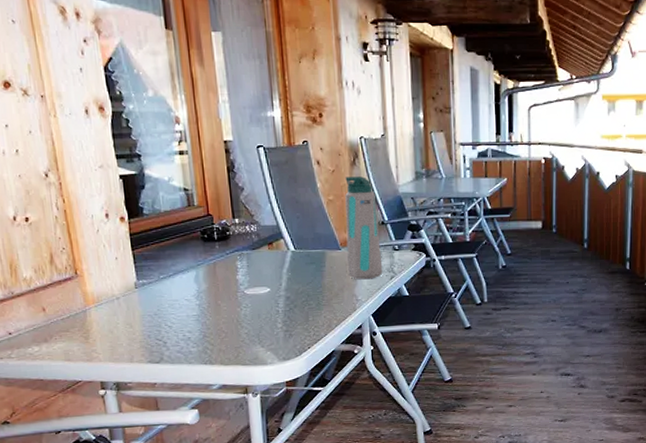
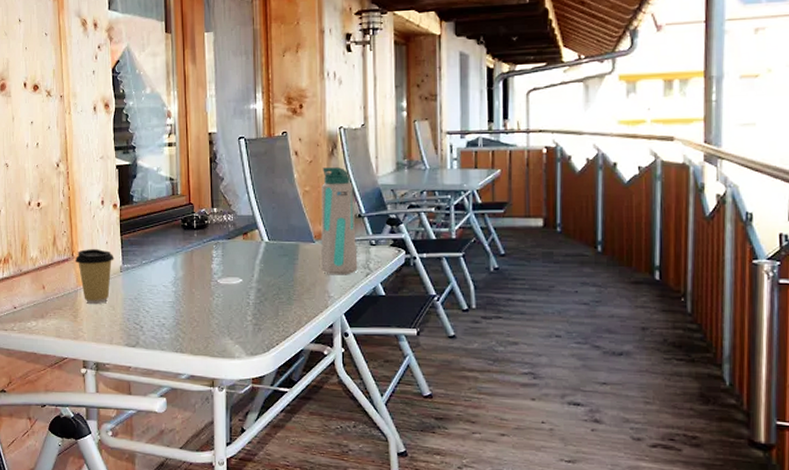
coffee cup: none [79,265,127,324] -> present [74,248,114,305]

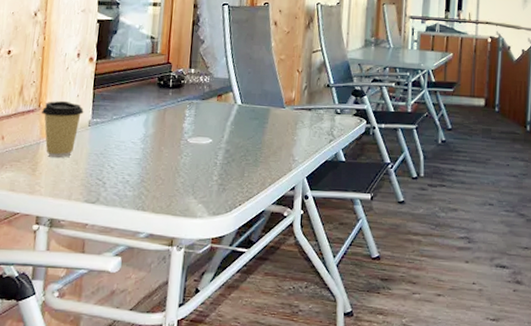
water bottle: present [320,167,358,275] -> none [288,39,325,141]

